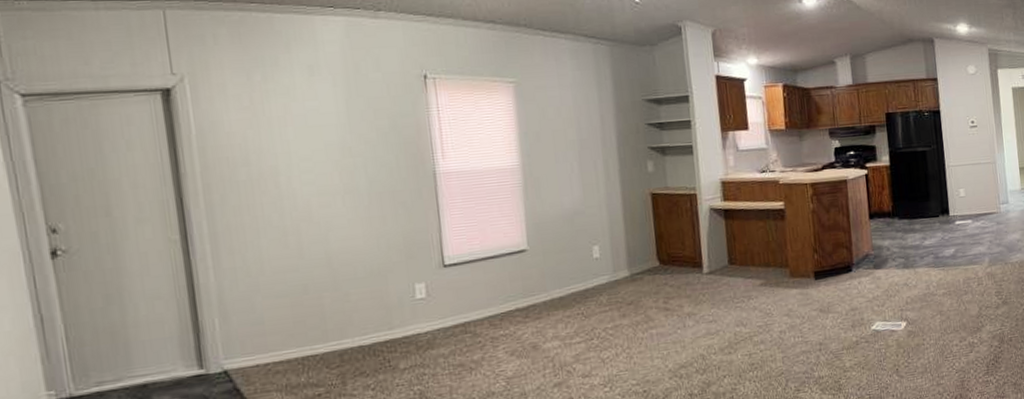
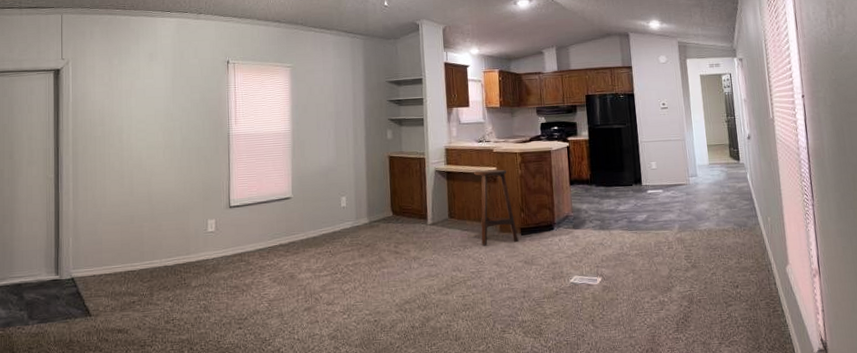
bar stool: none [757,204,812,295] -> present [474,169,518,246]

